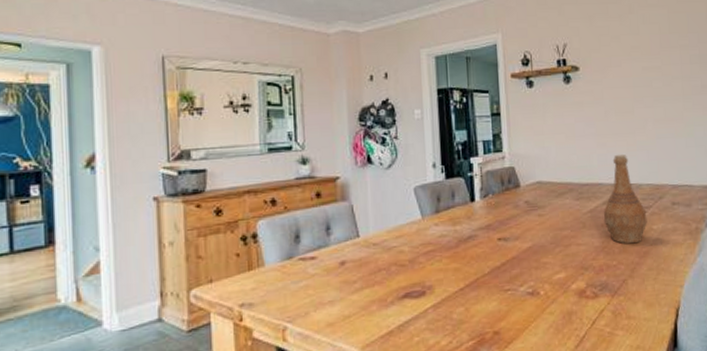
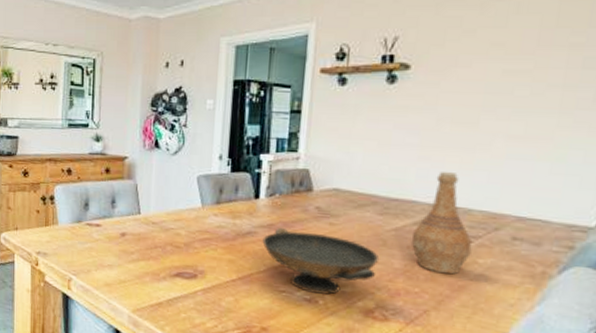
decorative bowl: none [483,225,583,285] -> present [262,228,380,295]

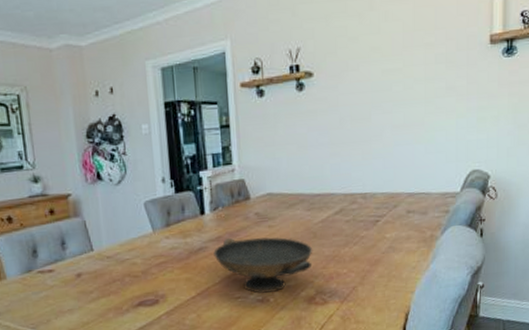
vase: present [410,171,472,275] -> none [334,163,380,253]

